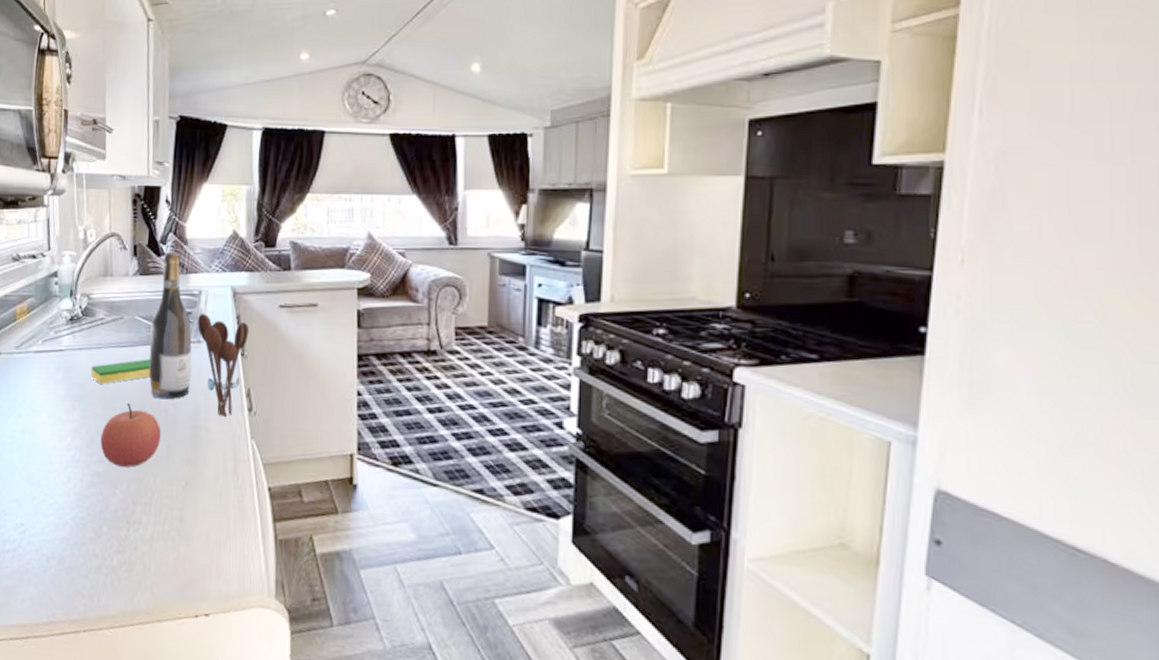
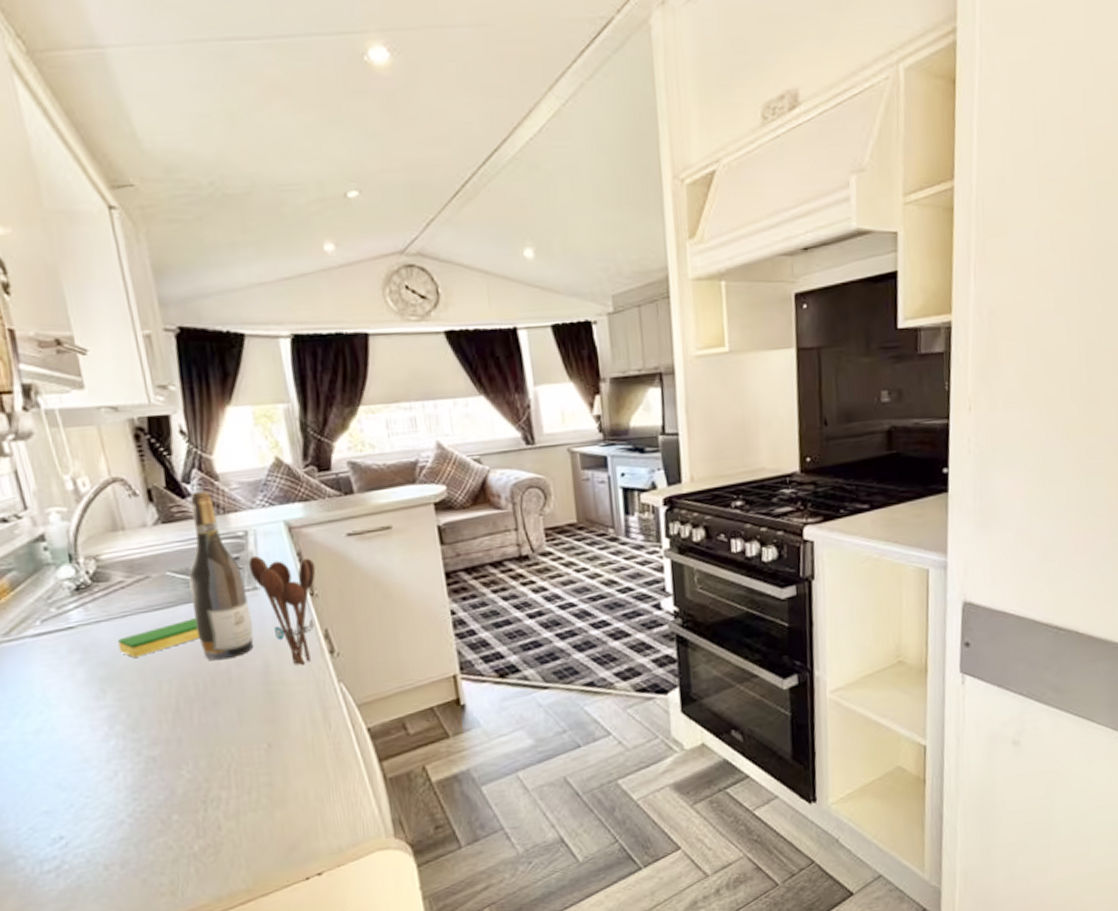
apple: present [100,403,161,467] -> none [148,672,228,745]

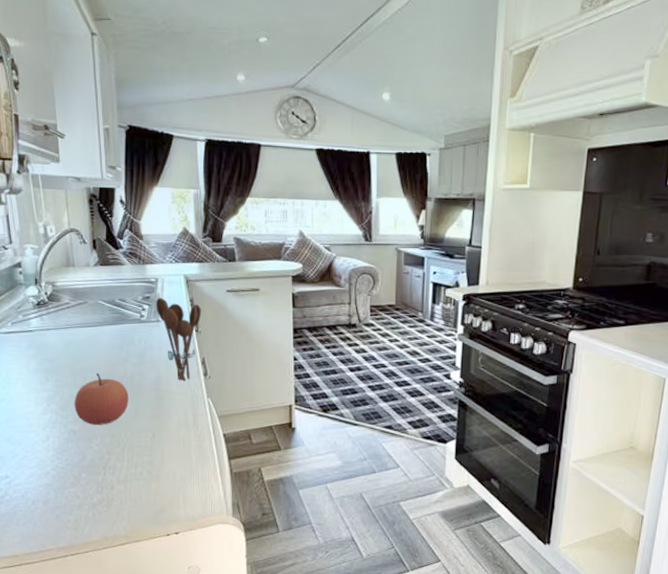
dish sponge: present [118,618,199,658] -> none [61,336,116,358]
apple: none [148,672,228,745] -> present [74,373,129,425]
wine bottle: present [188,491,254,661] -> none [113,246,153,369]

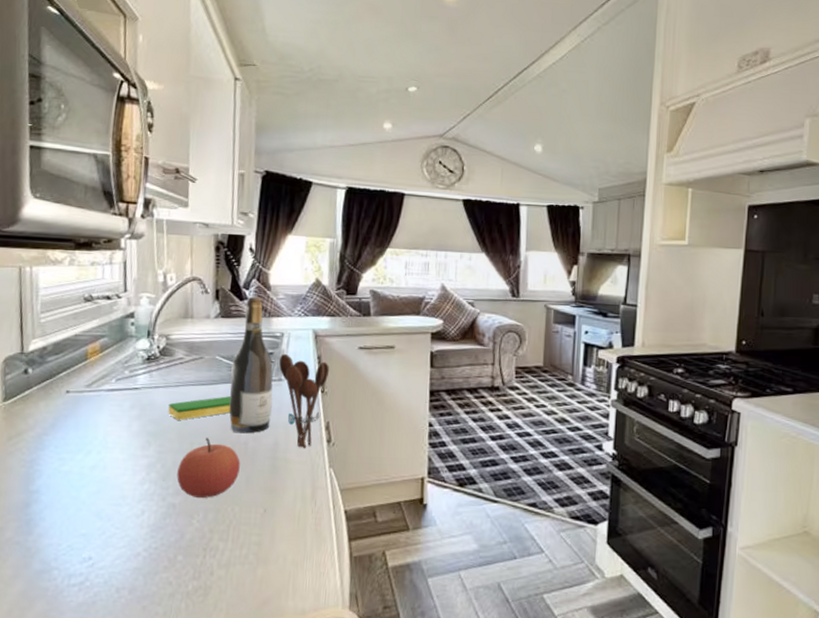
dish sponge: none [61,336,116,358] -> present [168,396,231,420]
wine bottle: none [113,246,153,369] -> present [229,297,273,434]

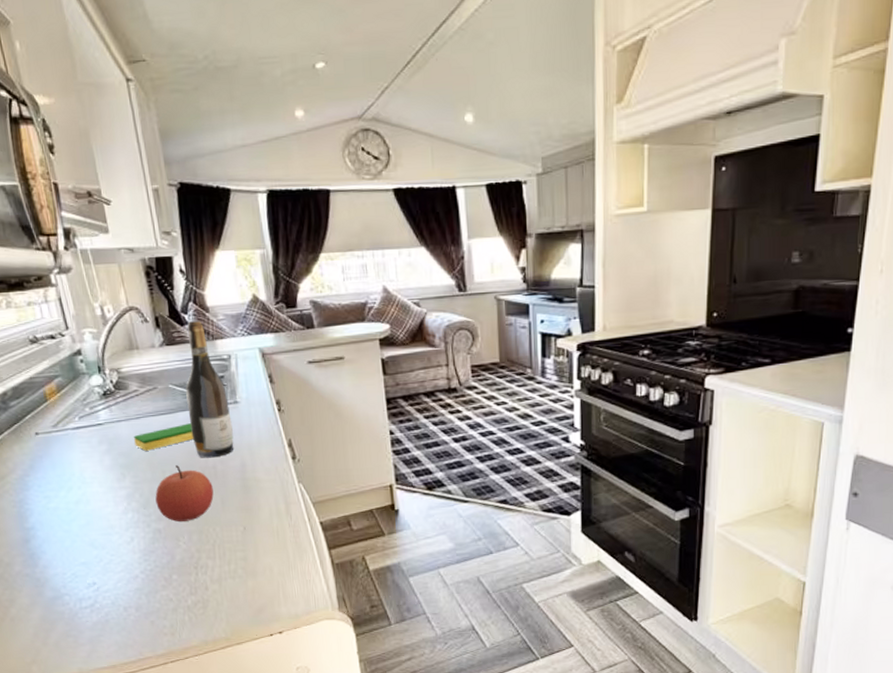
utensil holder: present [279,353,330,449] -> none [231,375,283,468]

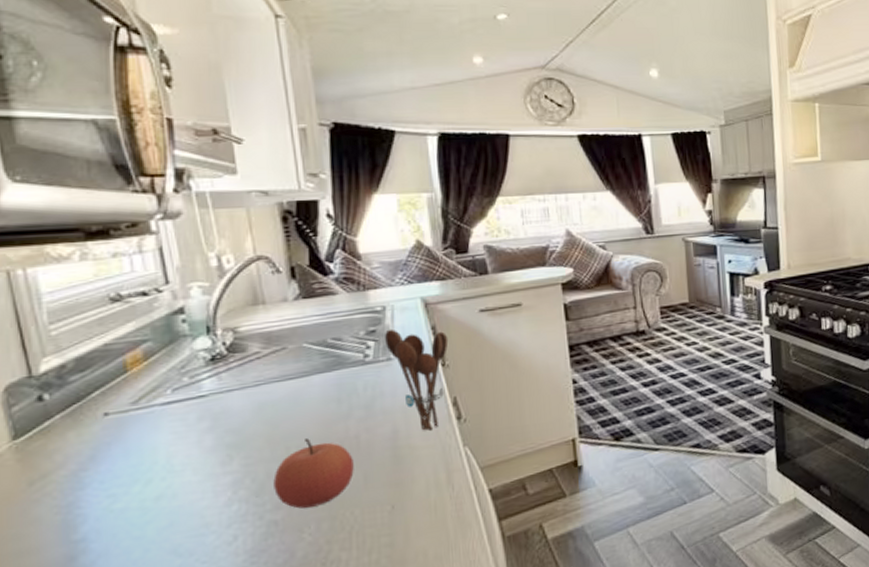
dish sponge: present [134,423,193,451] -> none [250,387,331,425]
wine bottle: present [185,321,234,458] -> none [325,270,384,427]
utensil holder: none [231,375,283,468] -> present [385,329,449,432]

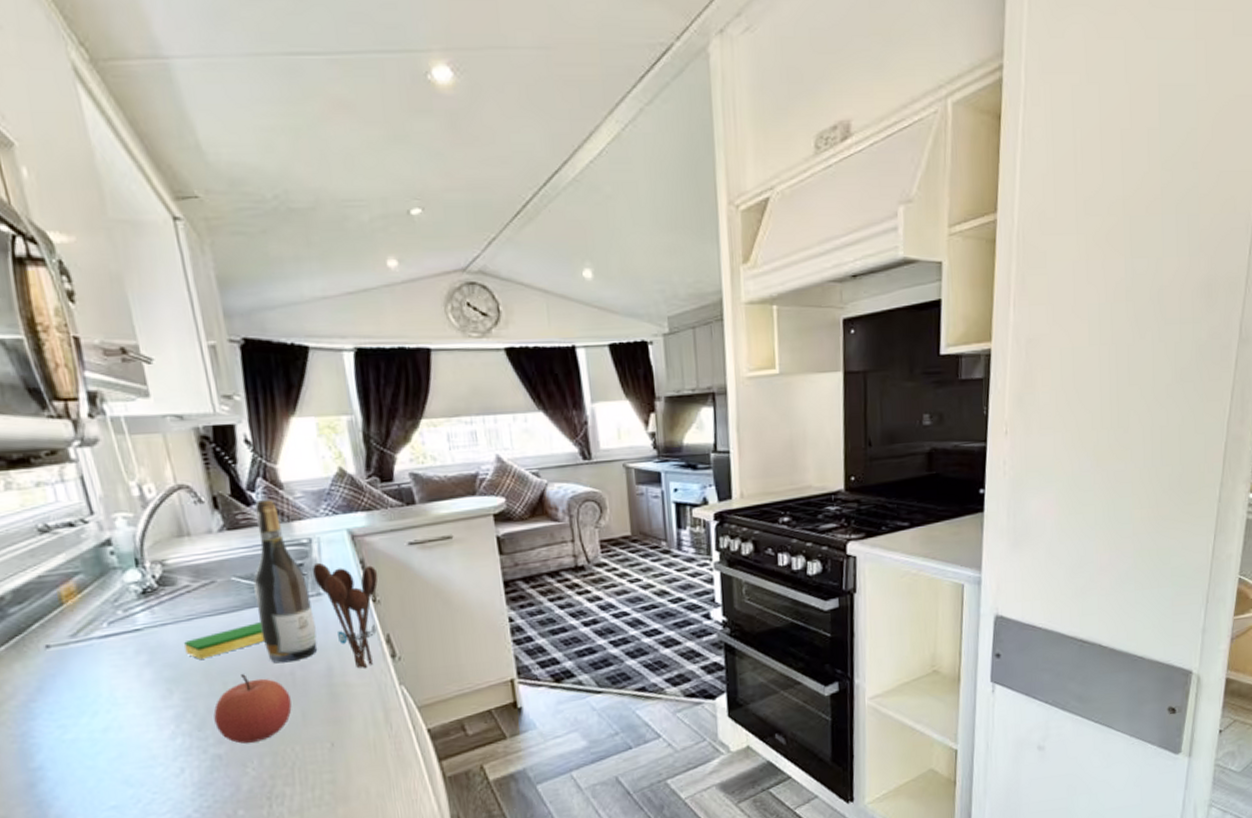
dish sponge: none [250,387,331,425] -> present [184,622,264,659]
wine bottle: none [325,270,384,427] -> present [253,500,318,664]

